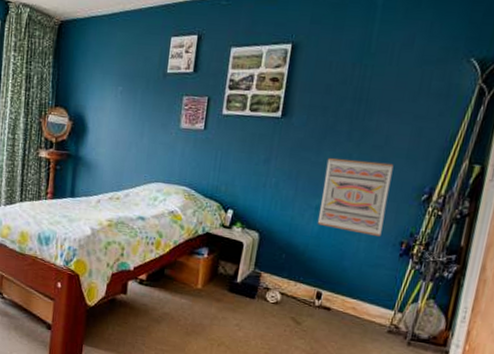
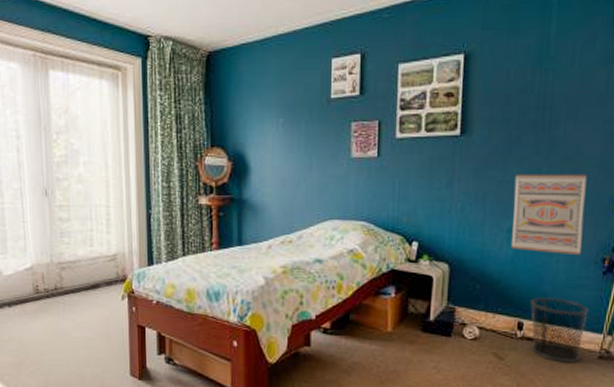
waste bin: none [326,271,383,334] -> present [531,297,589,363]

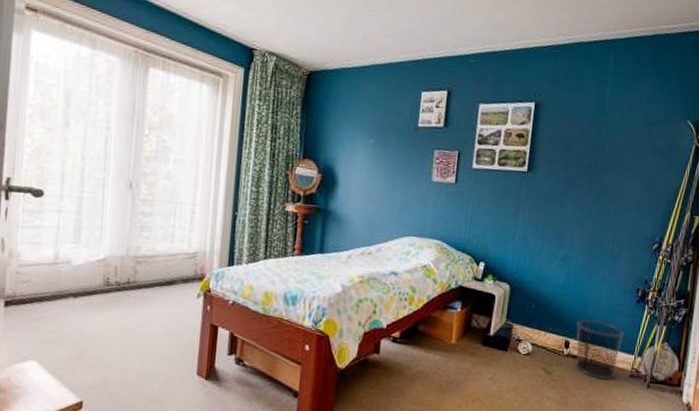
wall art: present [510,174,587,255] -> none [563,211,628,284]

